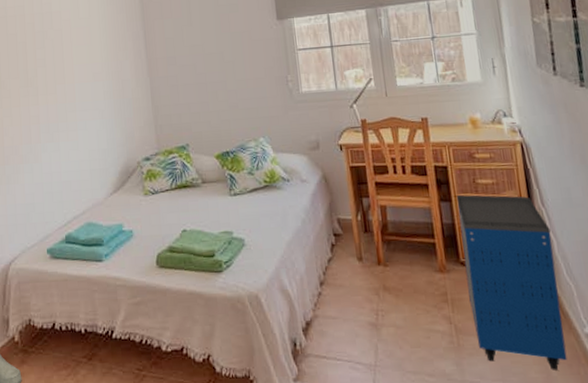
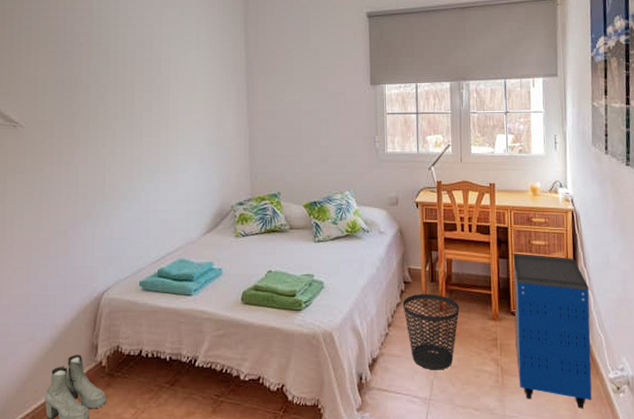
wastebasket: none [334,246,401,332] -> present [402,294,460,370]

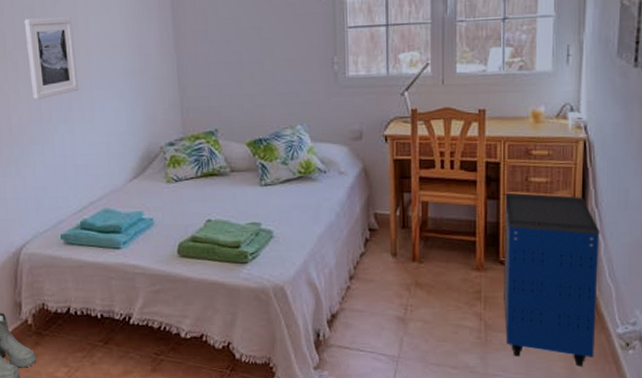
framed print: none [124,95,166,162] -> present [24,17,80,99]
wastebasket: present [402,294,460,370] -> none [367,242,436,326]

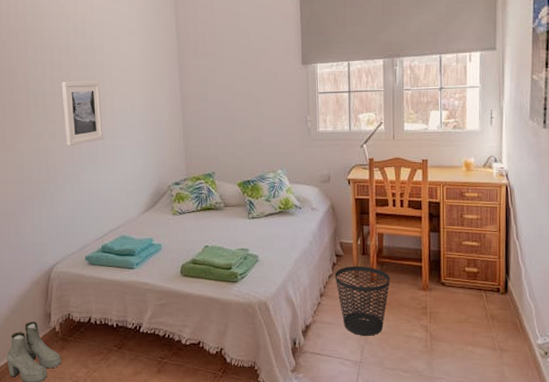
wastebasket: none [367,242,436,326] -> present [334,266,390,336]
cabinet: present [504,193,600,366] -> none [444,227,521,371]

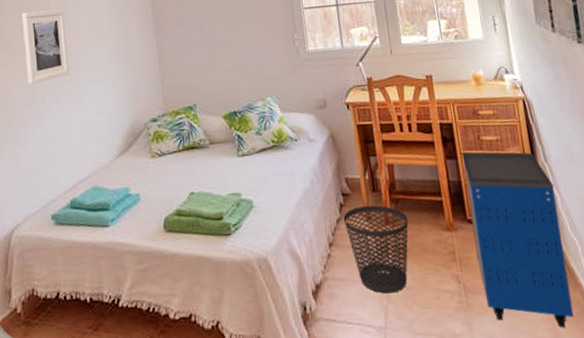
cabinet: none [444,227,521,371] -> present [461,151,574,328]

